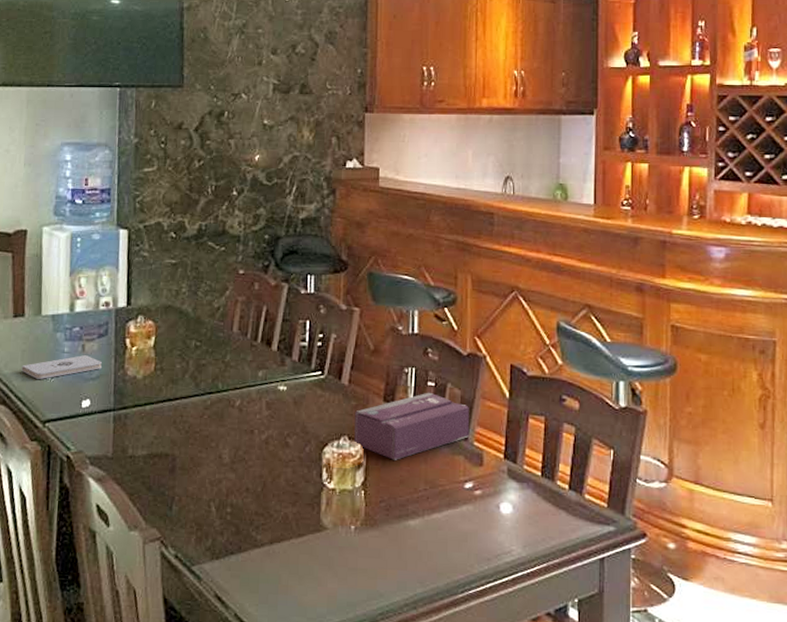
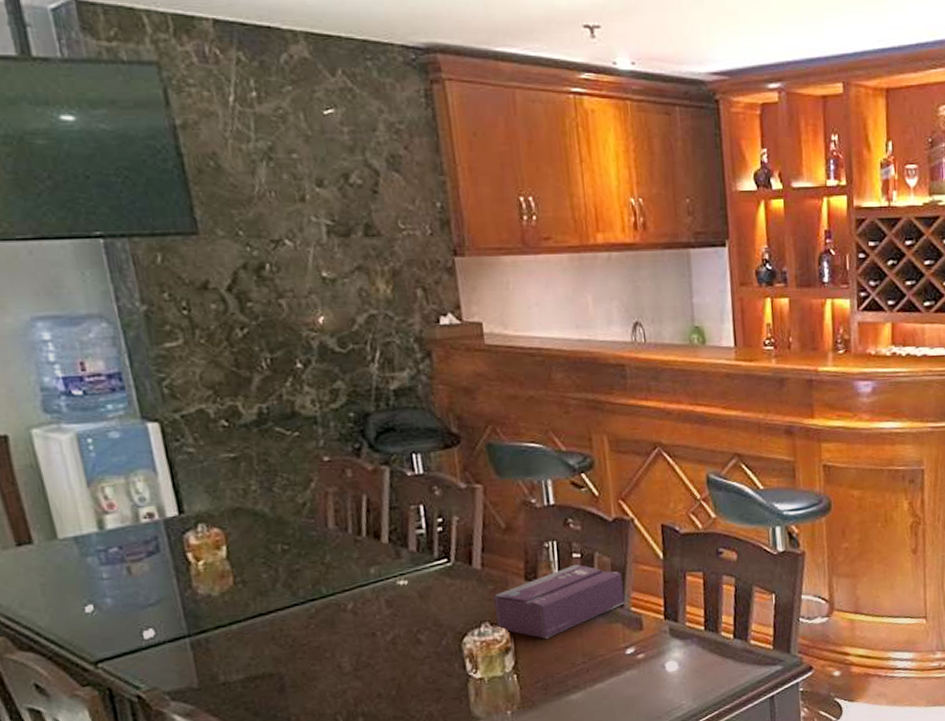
notepad: present [21,355,102,379] -> none [45,578,161,616]

